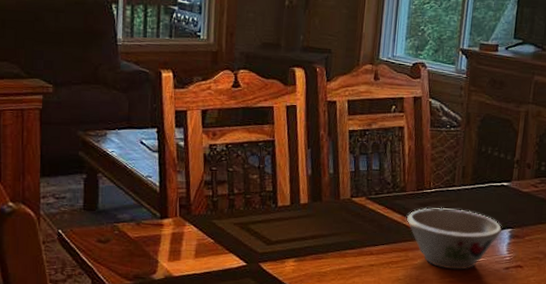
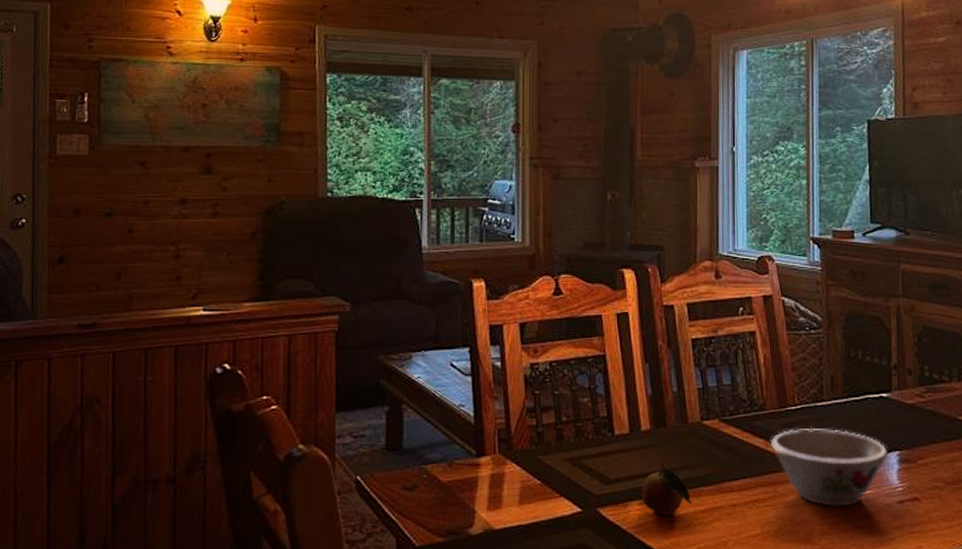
fruit: none [297,226,338,271] -> present [642,458,692,516]

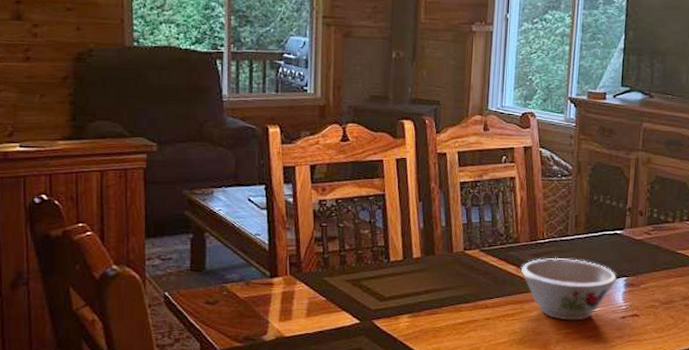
fruit: present [642,458,692,516] -> none [411,280,453,327]

